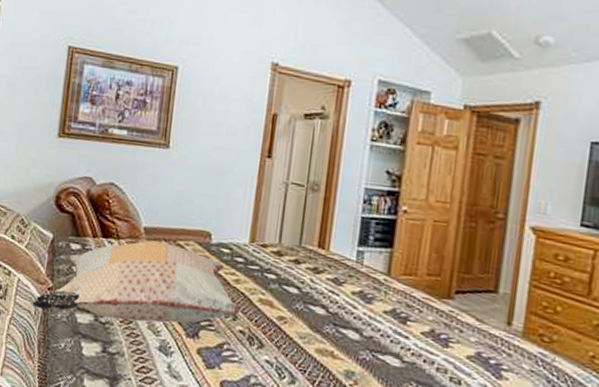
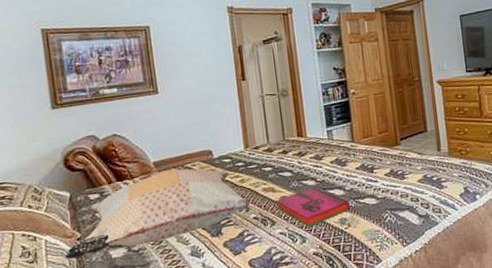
hardback book: none [270,316,364,367] -> present [276,187,350,227]

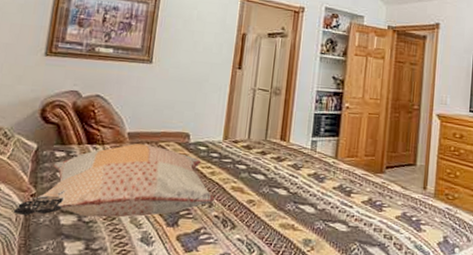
hardback book: present [276,187,350,227] -> none [241,197,319,240]

